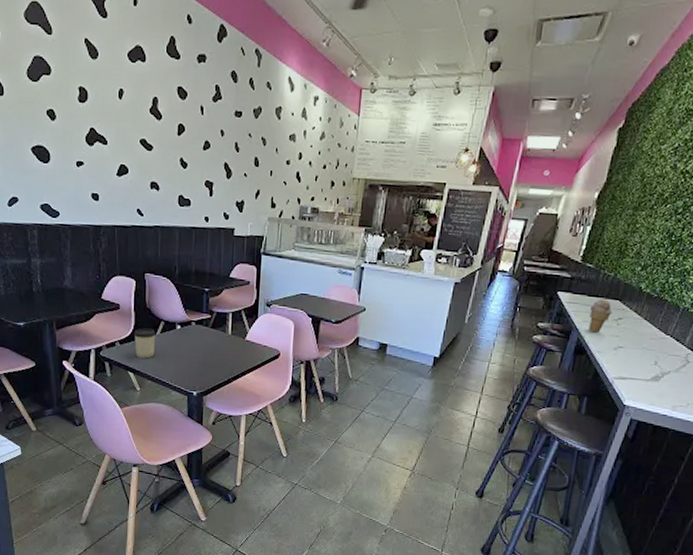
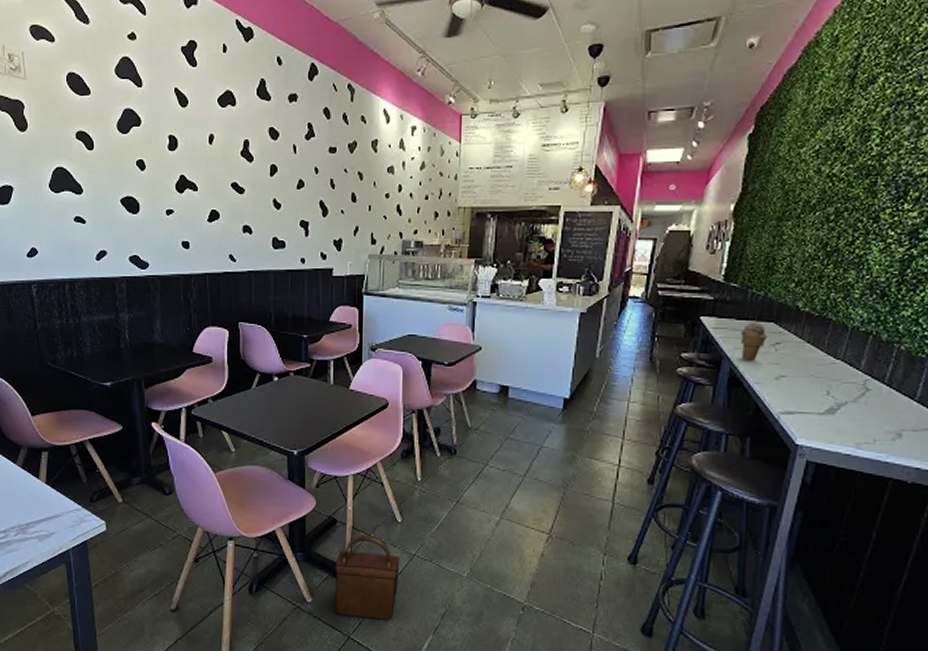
cup: present [133,328,156,359] -> none [227,382,252,416]
handbag: none [225,465,284,538] -> present [334,534,400,621]

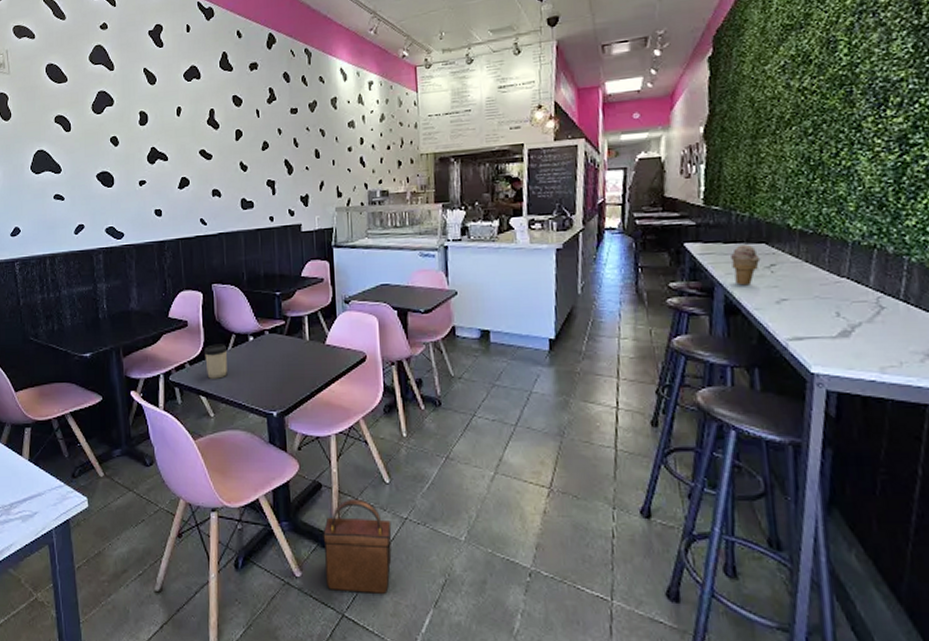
cup: none [227,382,252,416] -> present [203,344,228,379]

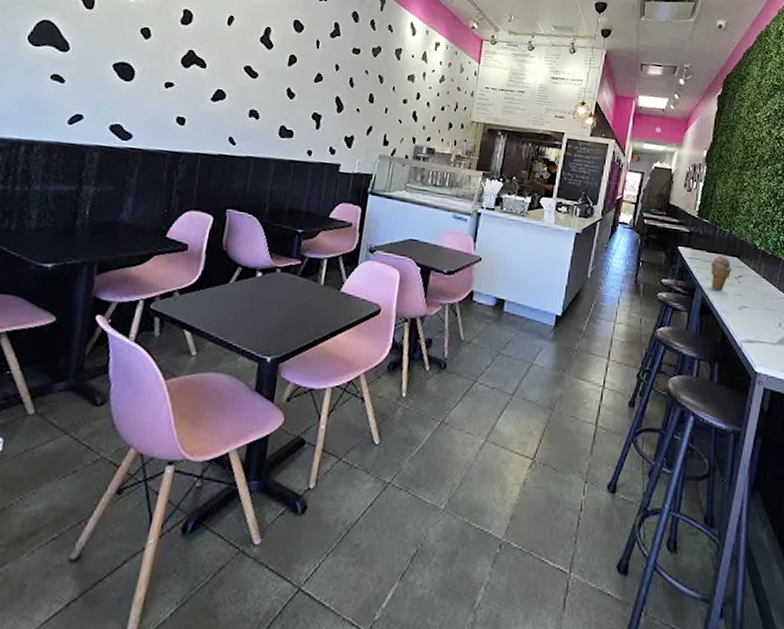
cup: present [203,344,228,379] -> none [198,274,229,314]
handbag: present [323,498,392,595] -> none [287,458,373,567]

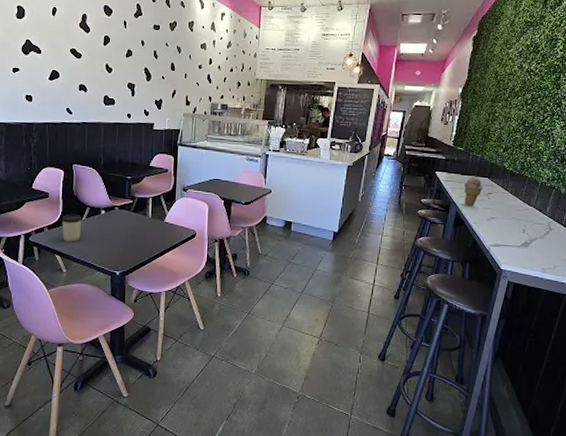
cup: none [198,274,229,314] -> present [61,214,82,242]

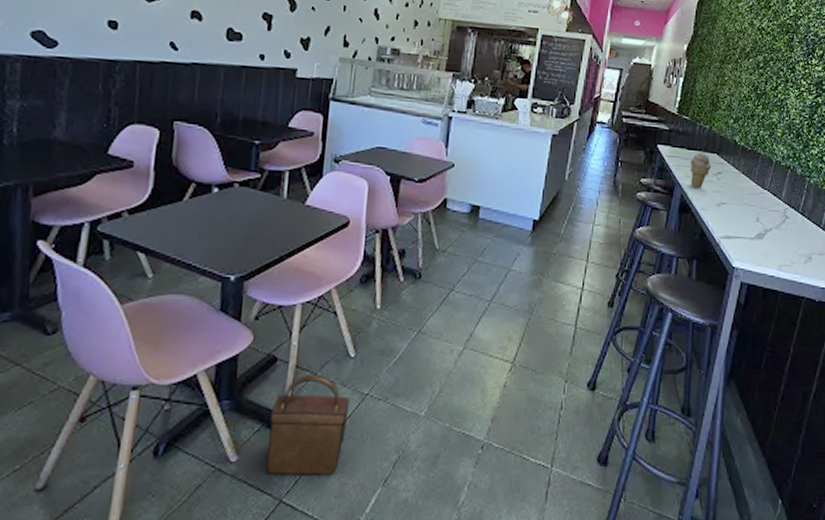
cup: present [61,214,82,242] -> none [150,192,183,234]
handbag: none [146,340,202,411] -> present [265,373,351,476]

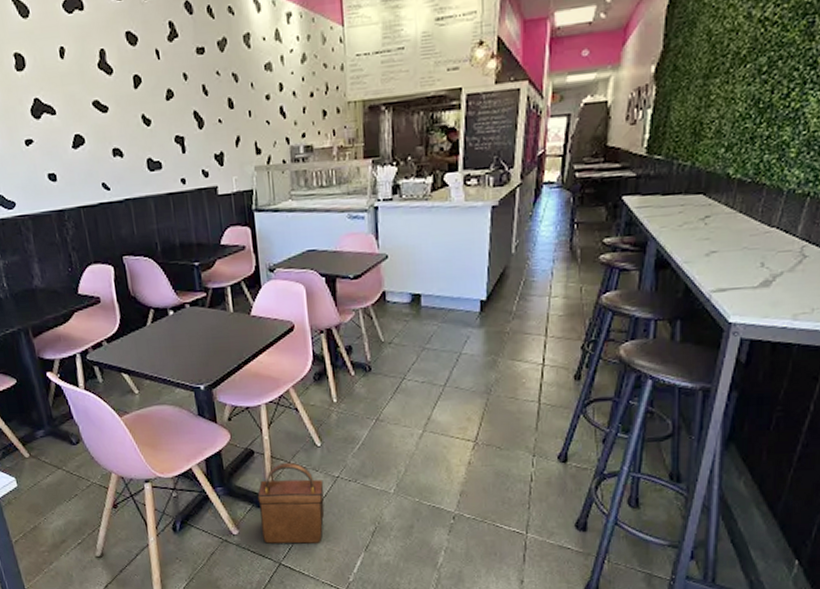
ice cream cone: present [690,152,712,188] -> none [667,196,696,239]

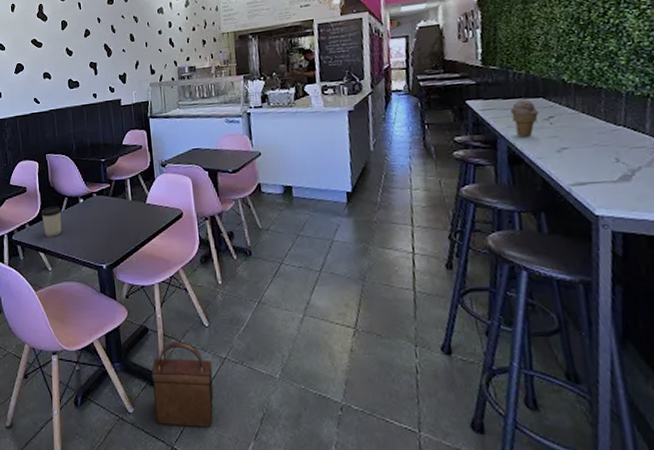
cup: none [120,319,149,356] -> present [41,206,62,237]
ice cream cone: none [667,196,696,239] -> present [511,99,540,137]

